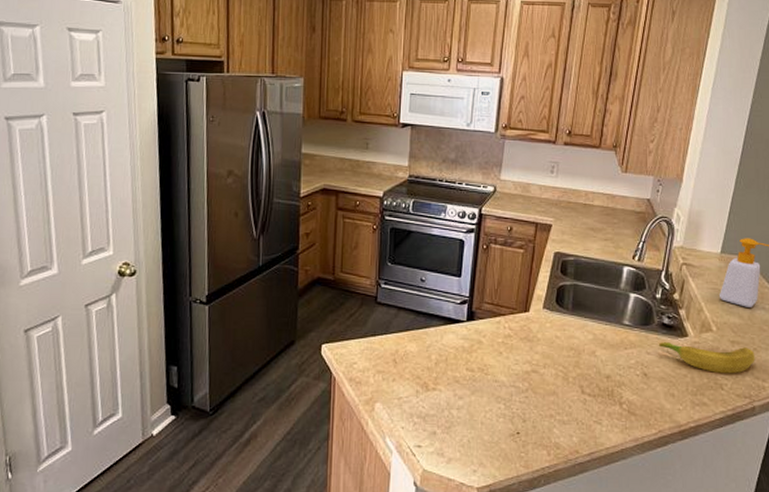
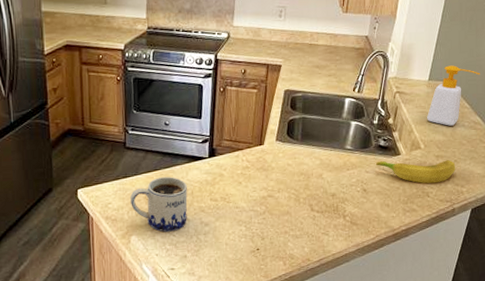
mug: none [378,339,441,402] -> present [130,177,188,232]

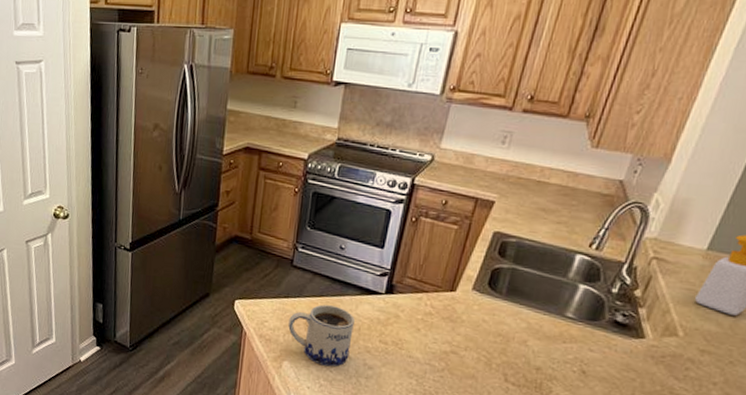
banana: present [375,160,456,184] -> none [605,340,730,386]

